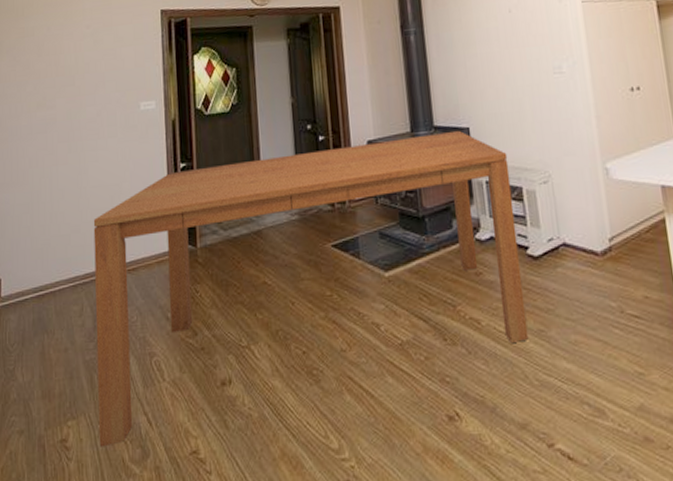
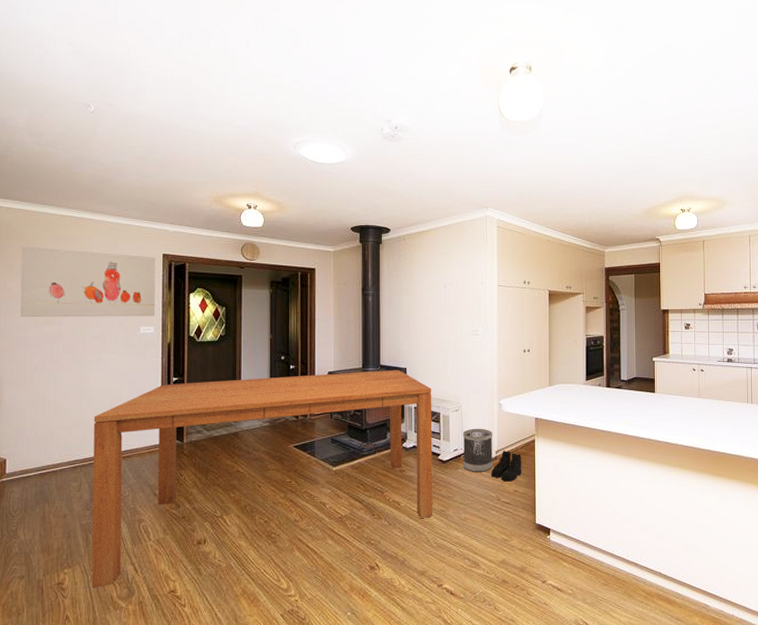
wall art: none [11,14,156,103] -> present [21,246,156,318]
wastebasket: none [557,205,608,272] -> present [462,428,494,472]
boots: none [606,237,653,284] -> present [491,451,522,482]

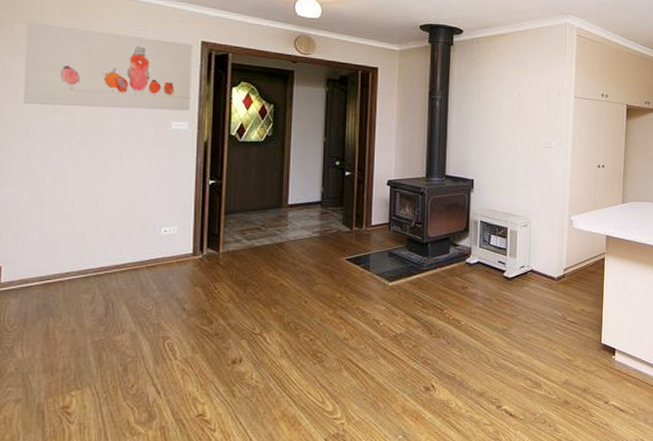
dining table: present [91,369,433,588] -> none [104,180,500,412]
wastebasket: present [462,428,494,472] -> none [530,244,561,290]
boots: present [491,451,522,482] -> none [558,269,591,301]

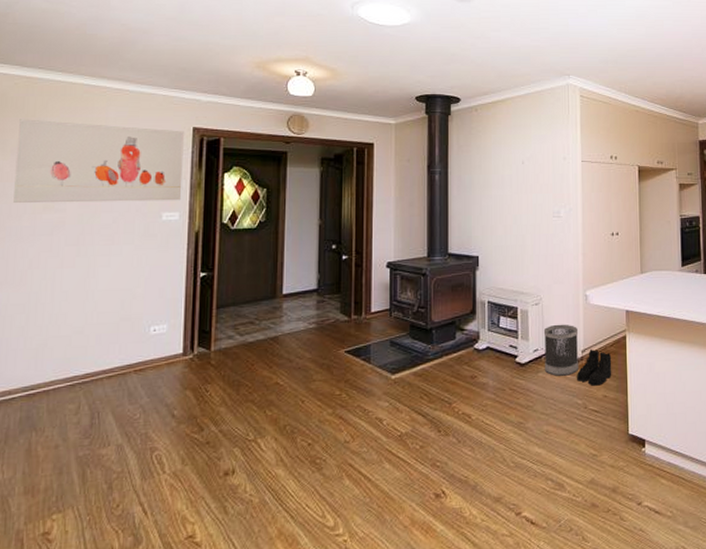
wastebasket: none [530,244,561,290] -> present [543,324,579,376]
boots: none [558,269,591,301] -> present [577,349,612,386]

